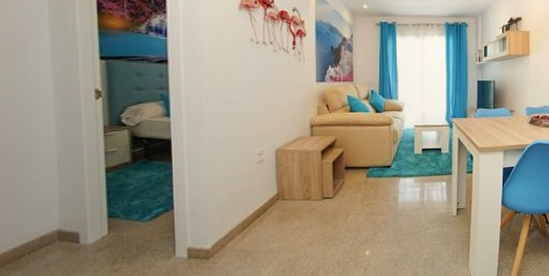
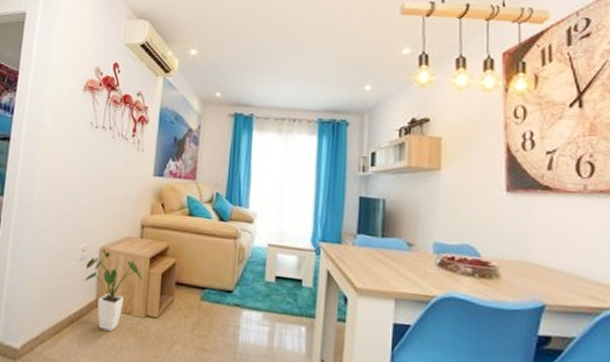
house plant: none [264,150,316,217] -> present [84,249,142,331]

